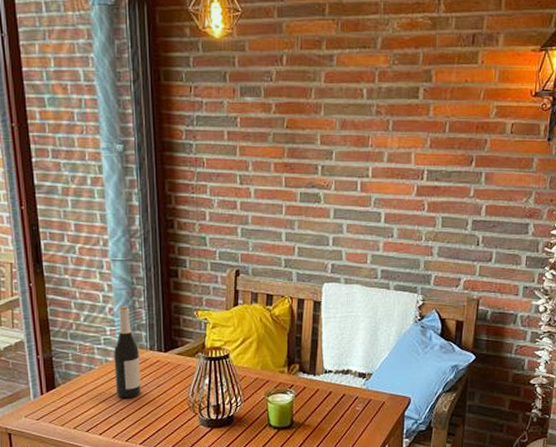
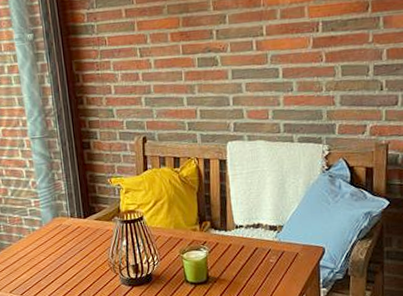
wine bottle: present [114,306,141,399] -> none [39,179,66,263]

